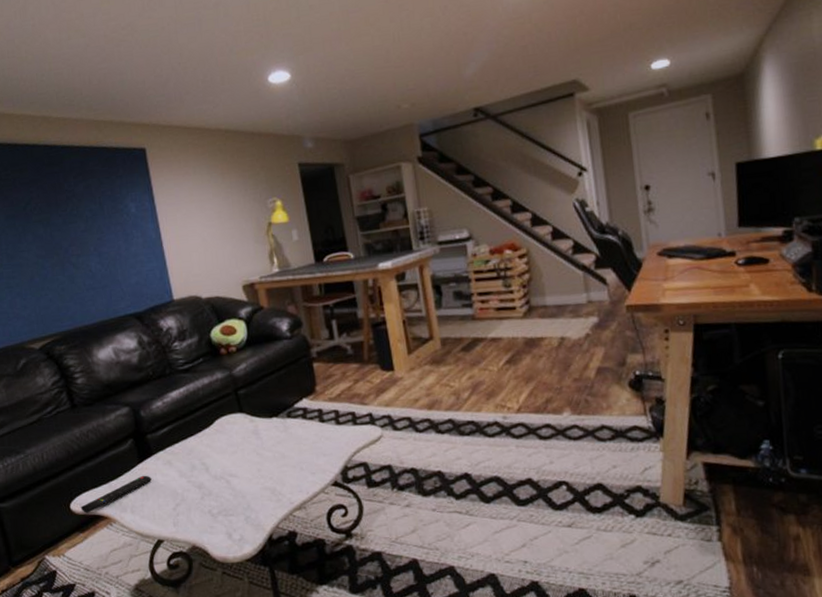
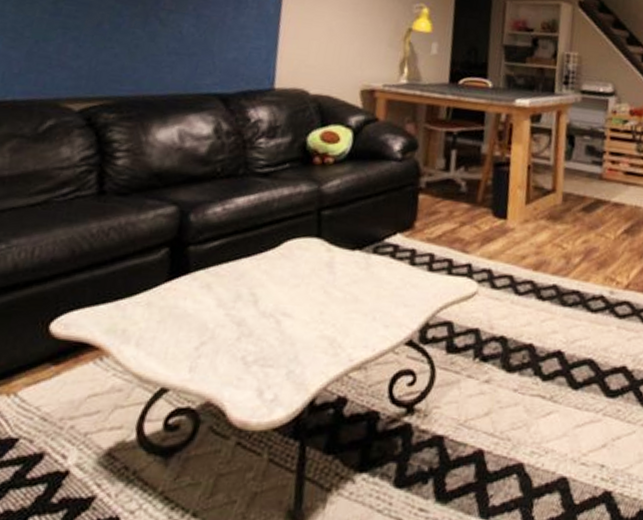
remote control: present [80,475,151,513] -> none [64,297,178,339]

